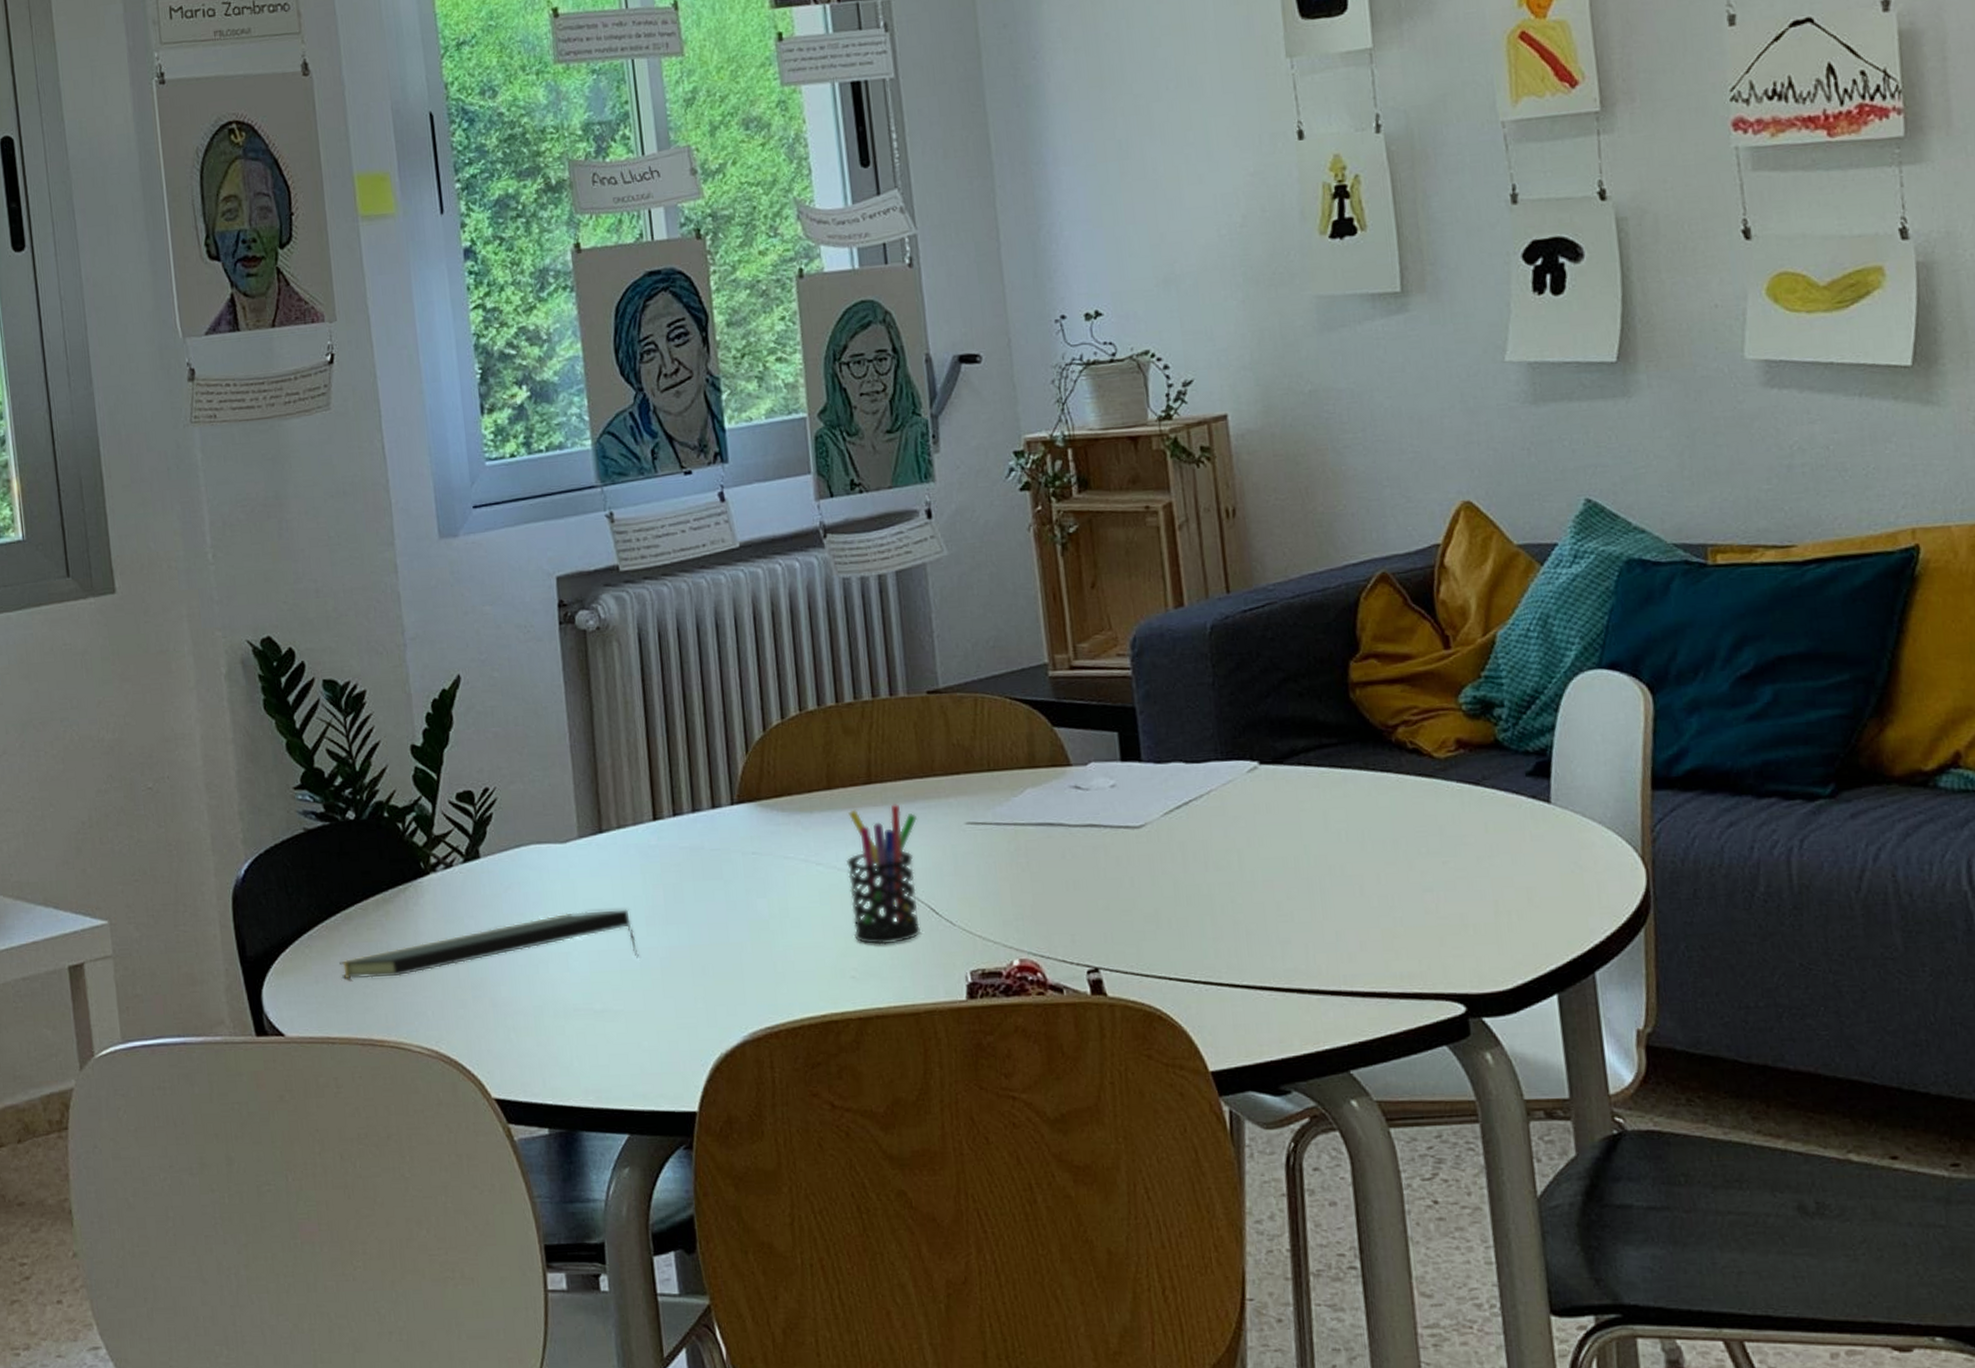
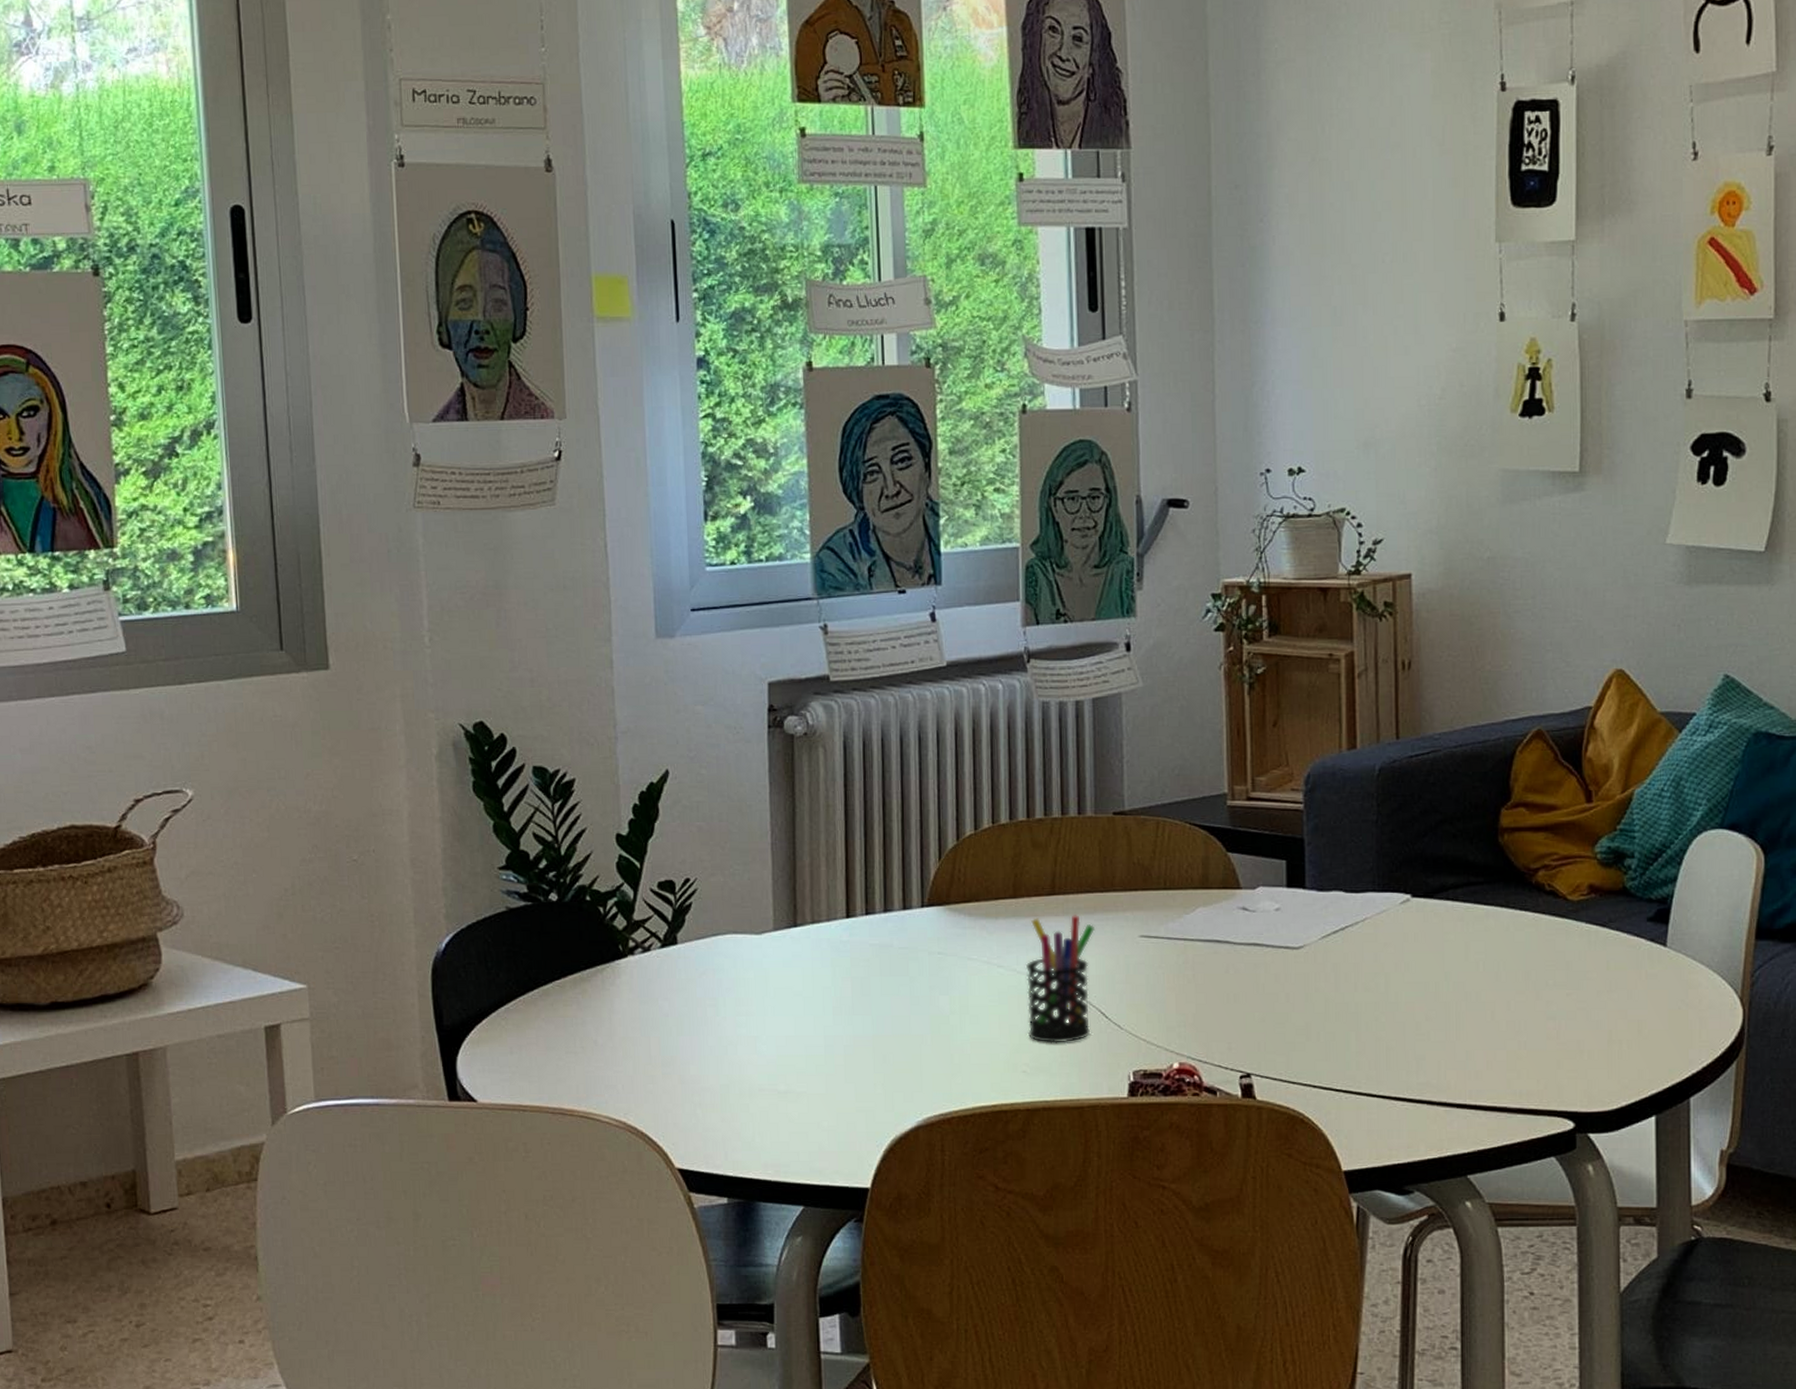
notepad: present [339,909,639,980] -> none [534,999,824,1052]

